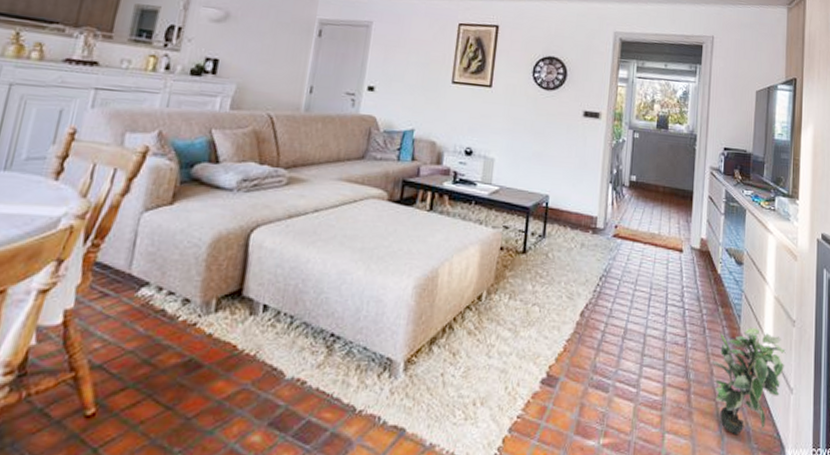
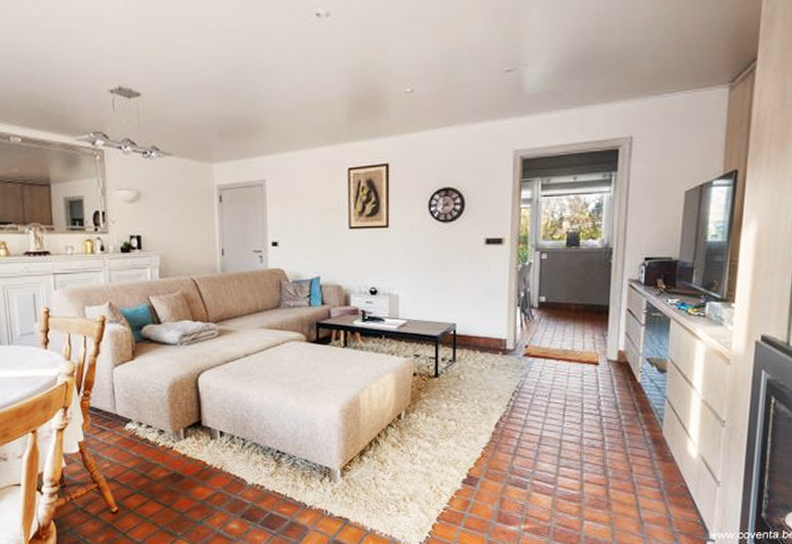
potted plant: present [711,327,786,436] -> none [631,429,713,522]

